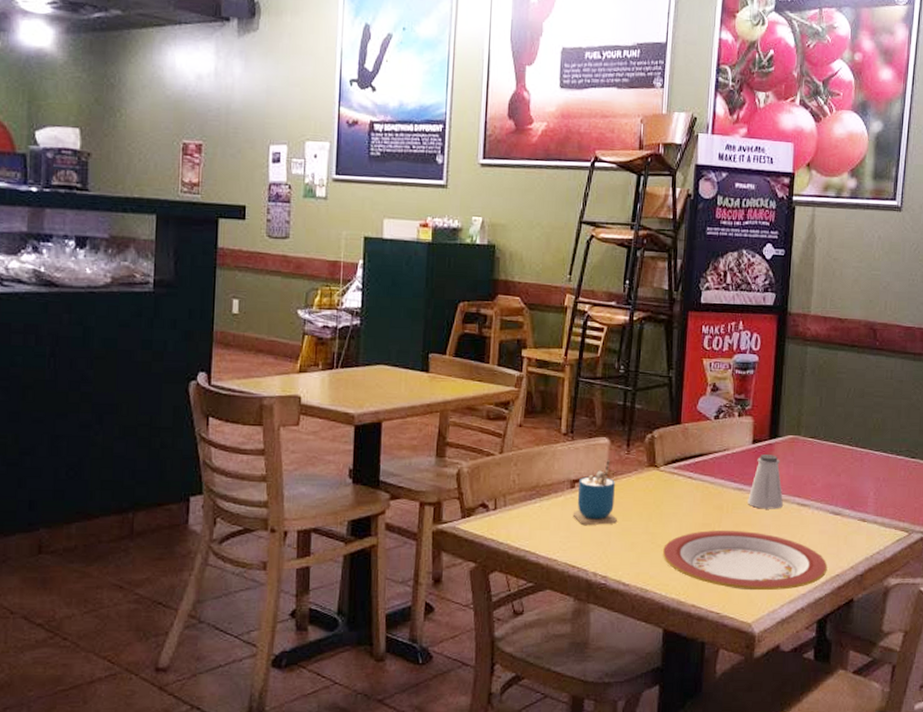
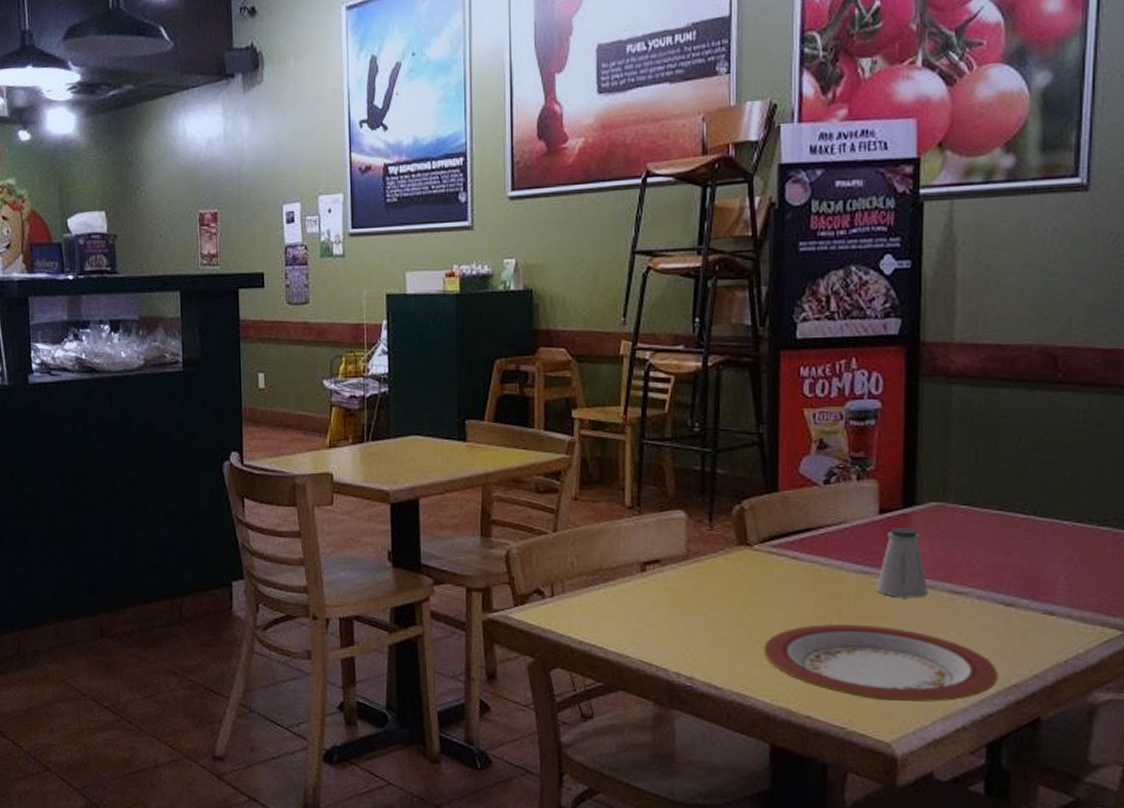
cup: present [572,459,617,525] -> none [645,536,702,616]

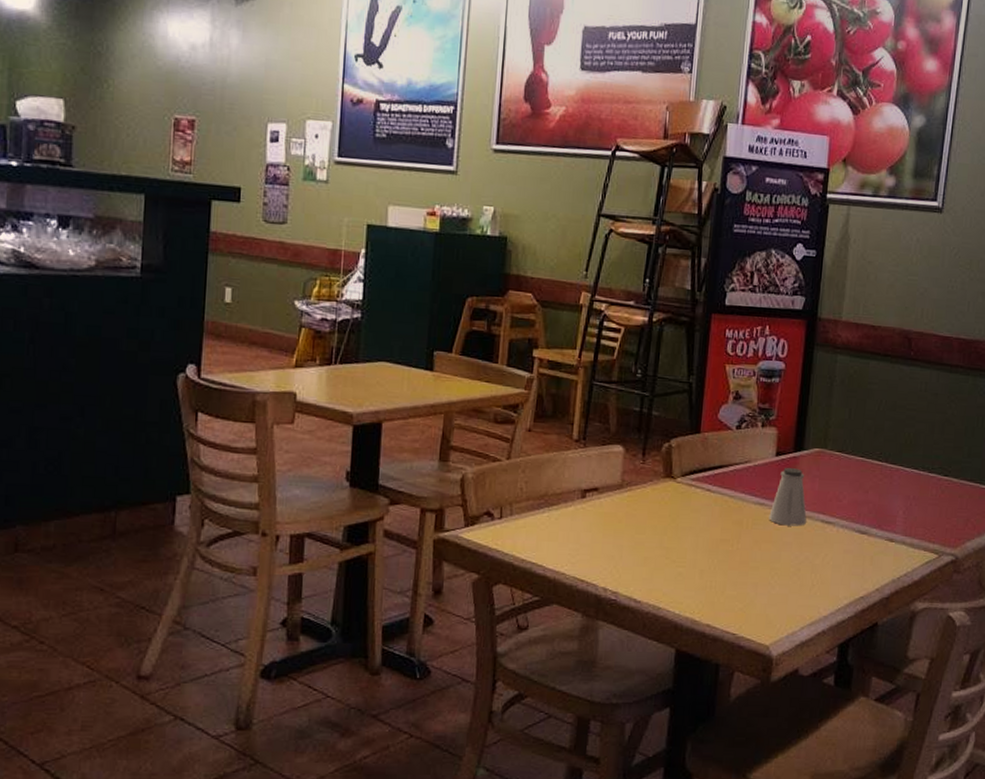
plate: present [763,623,999,702] -> none [676,546,852,611]

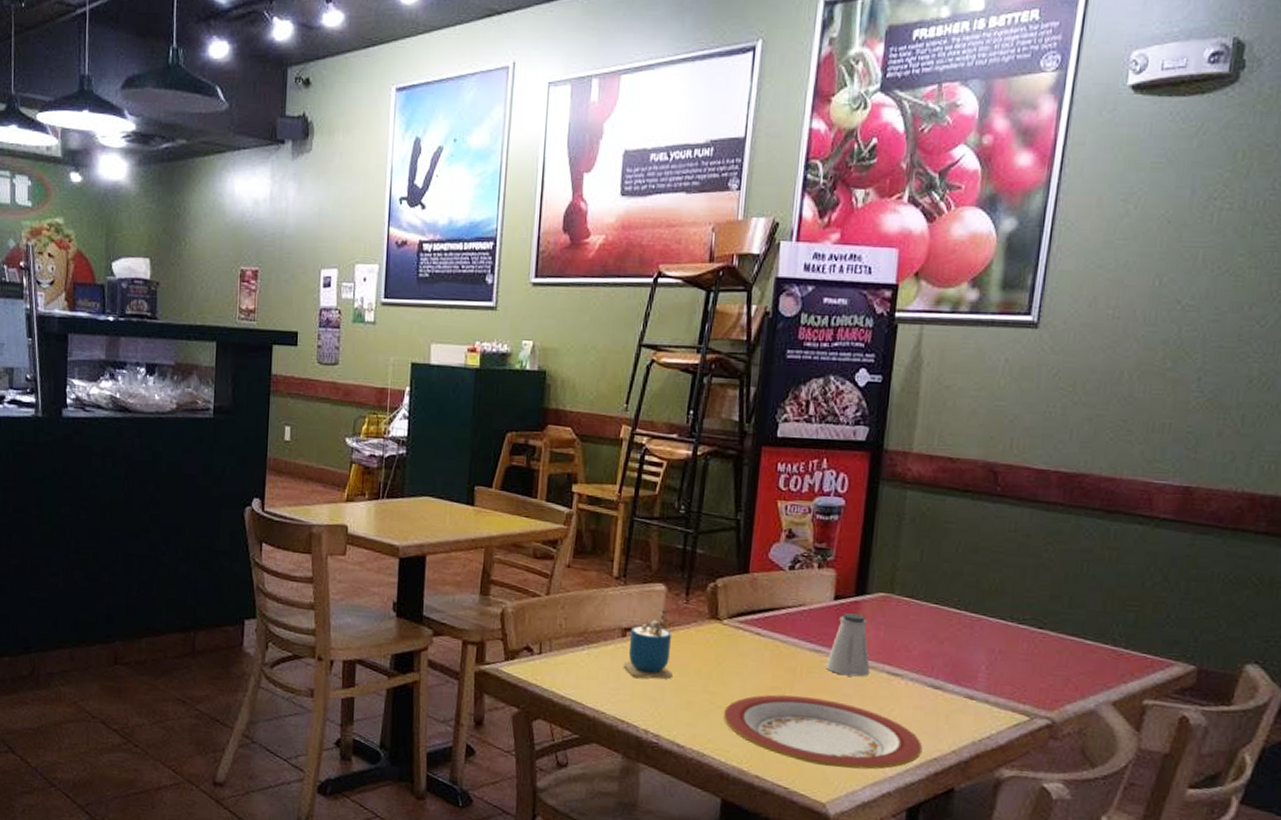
cup: none [583,468,630,538] -> present [623,608,672,679]
plate: none [676,546,852,611] -> present [722,694,923,770]

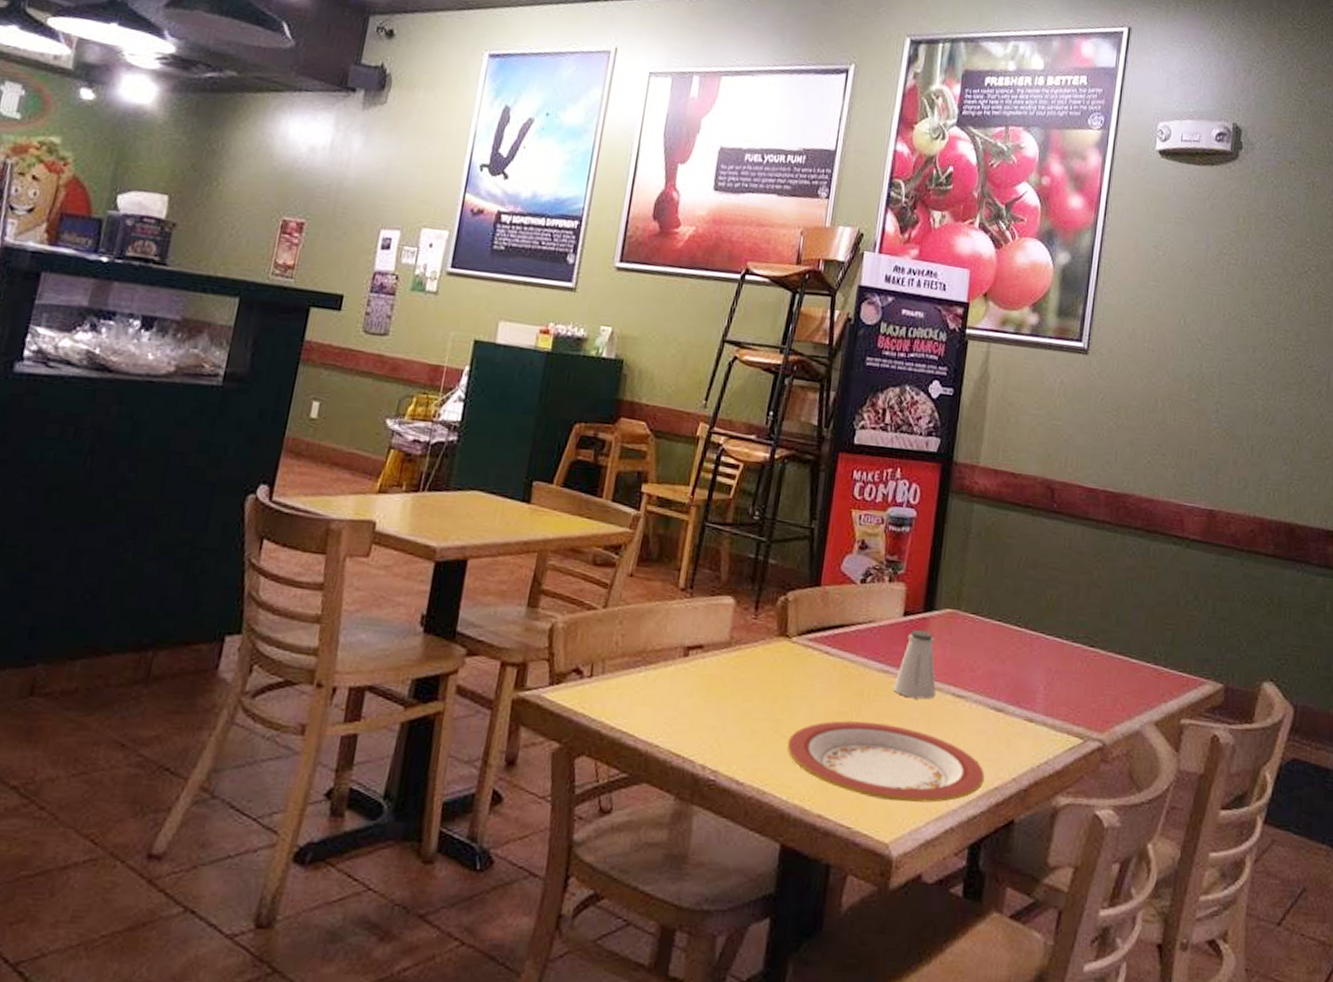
cup: present [623,608,672,679] -> none [683,623,737,705]

